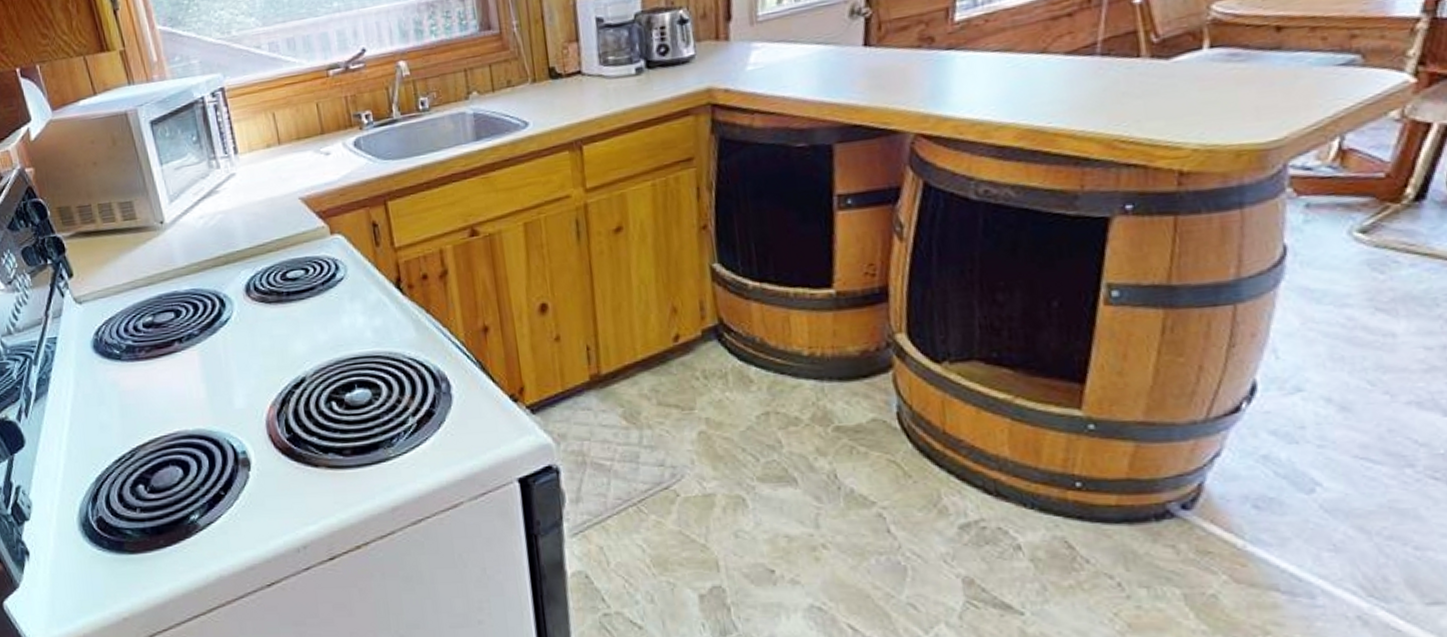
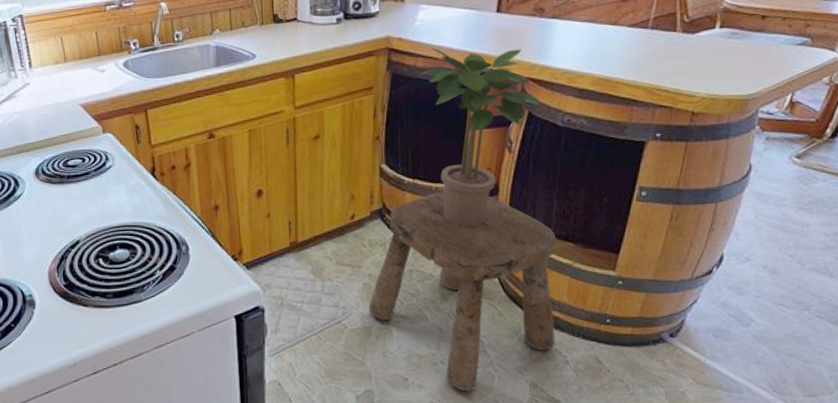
stool: none [708,298,998,590] -> present [368,191,556,392]
potted plant: none [757,94,943,349] -> present [419,48,542,227]

